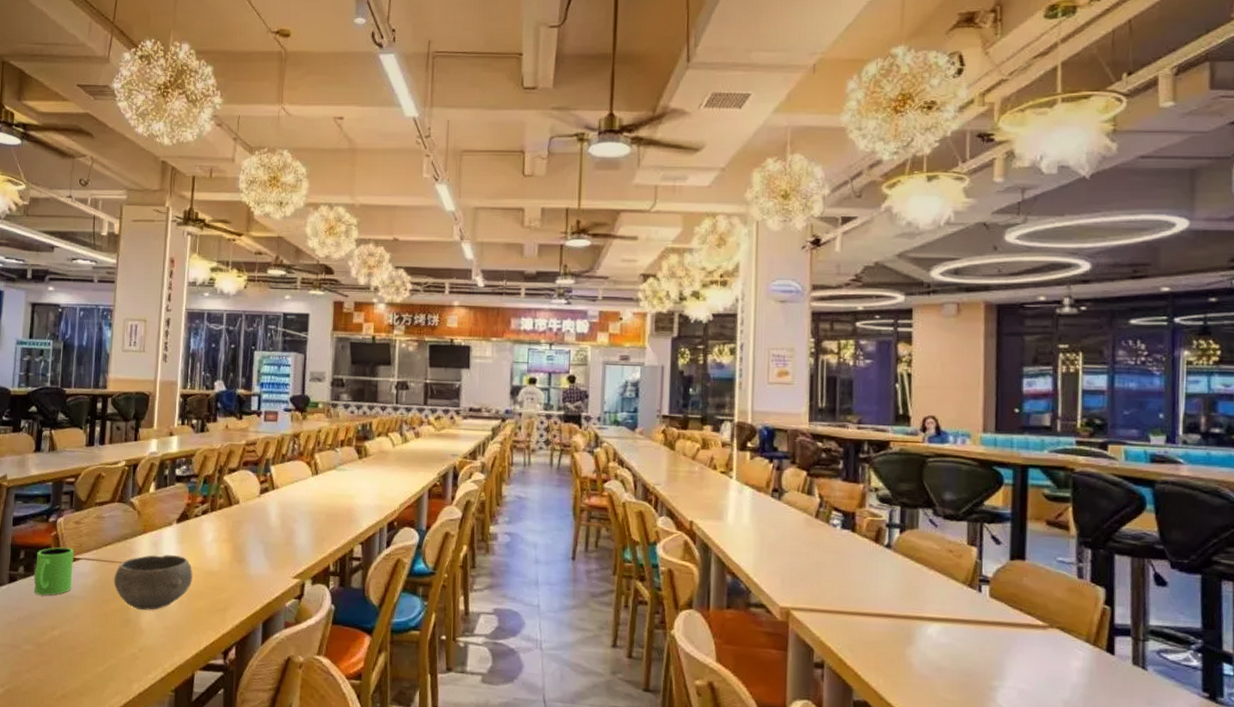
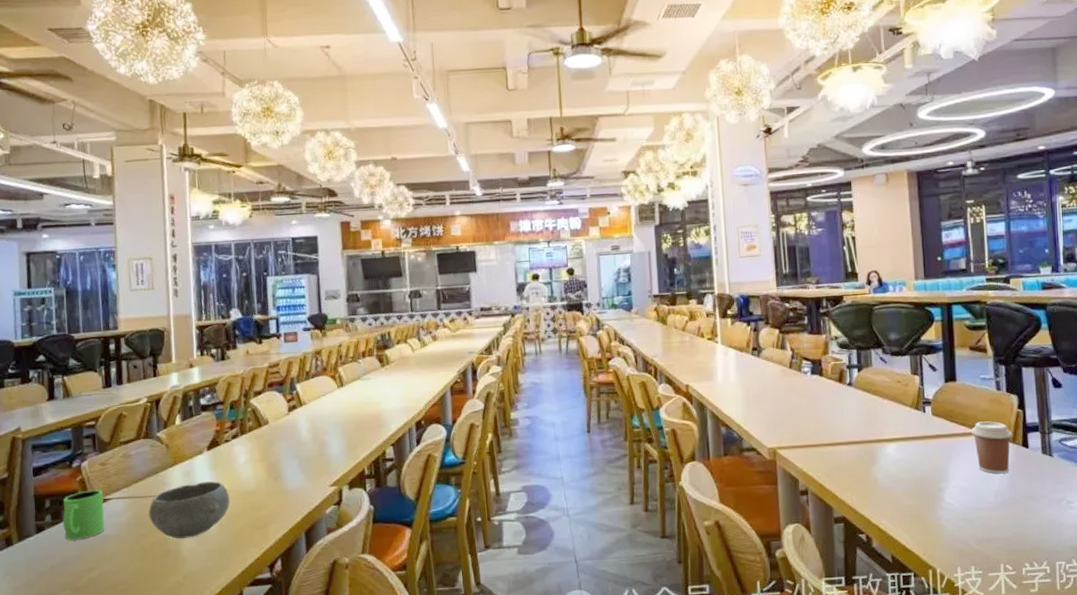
coffee cup: none [1038,613,1095,682] -> present [970,421,1013,474]

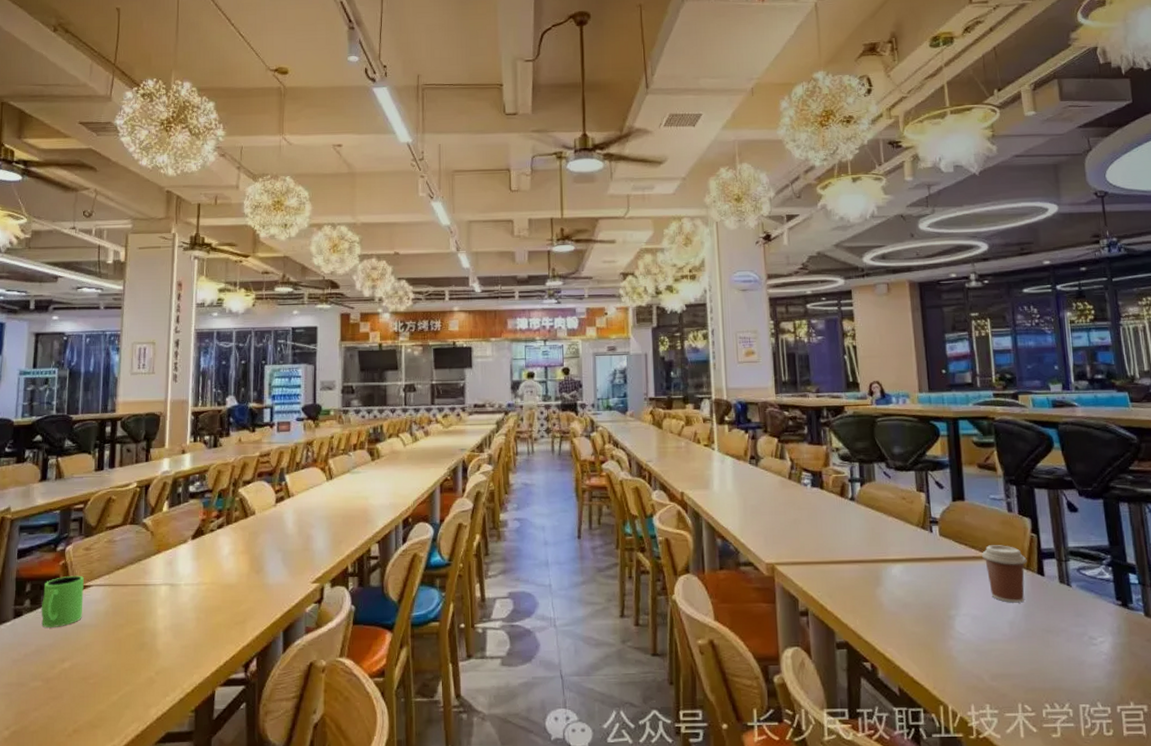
bowl: present [148,481,230,539] -> none [127,572,210,631]

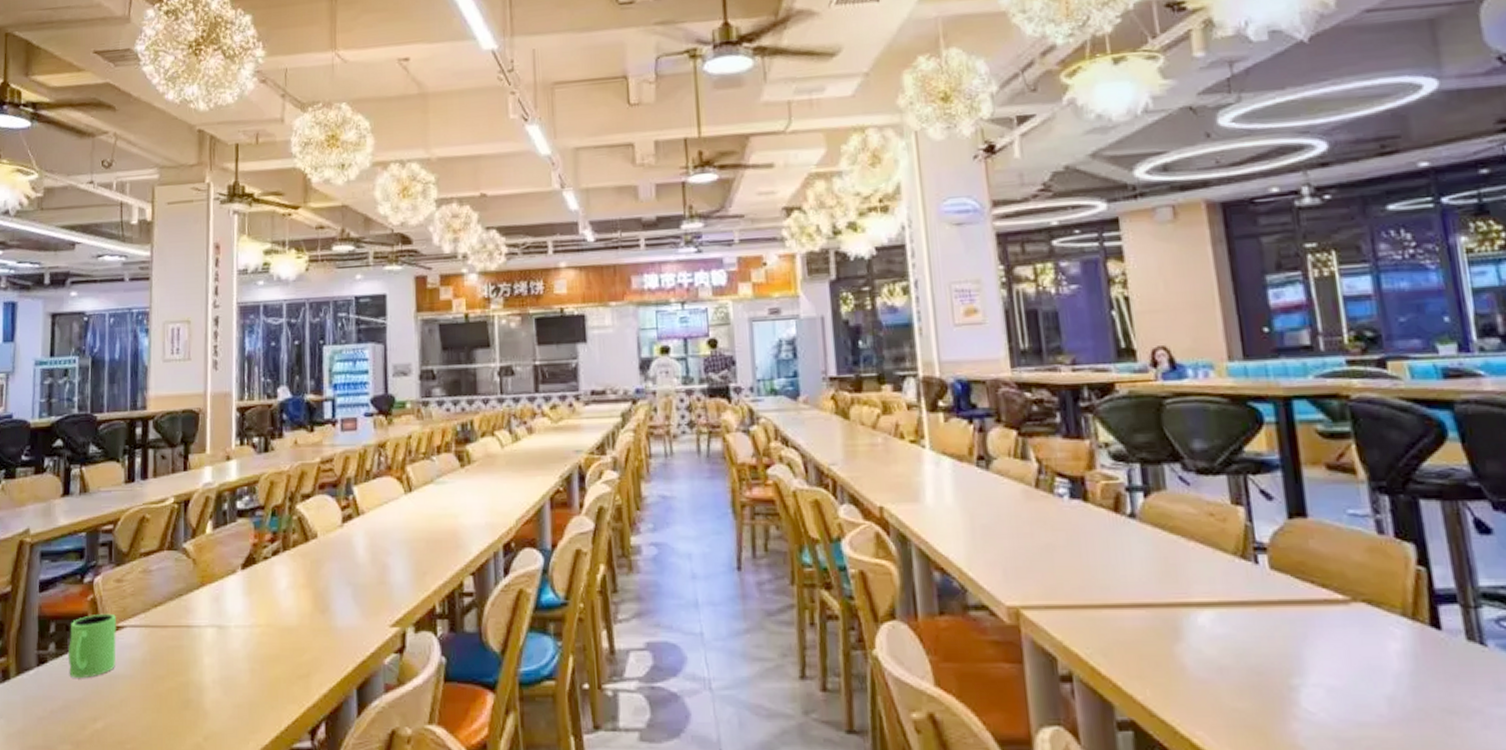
coffee cup: present [981,545,1027,603] -> none [1337,583,1413,669]

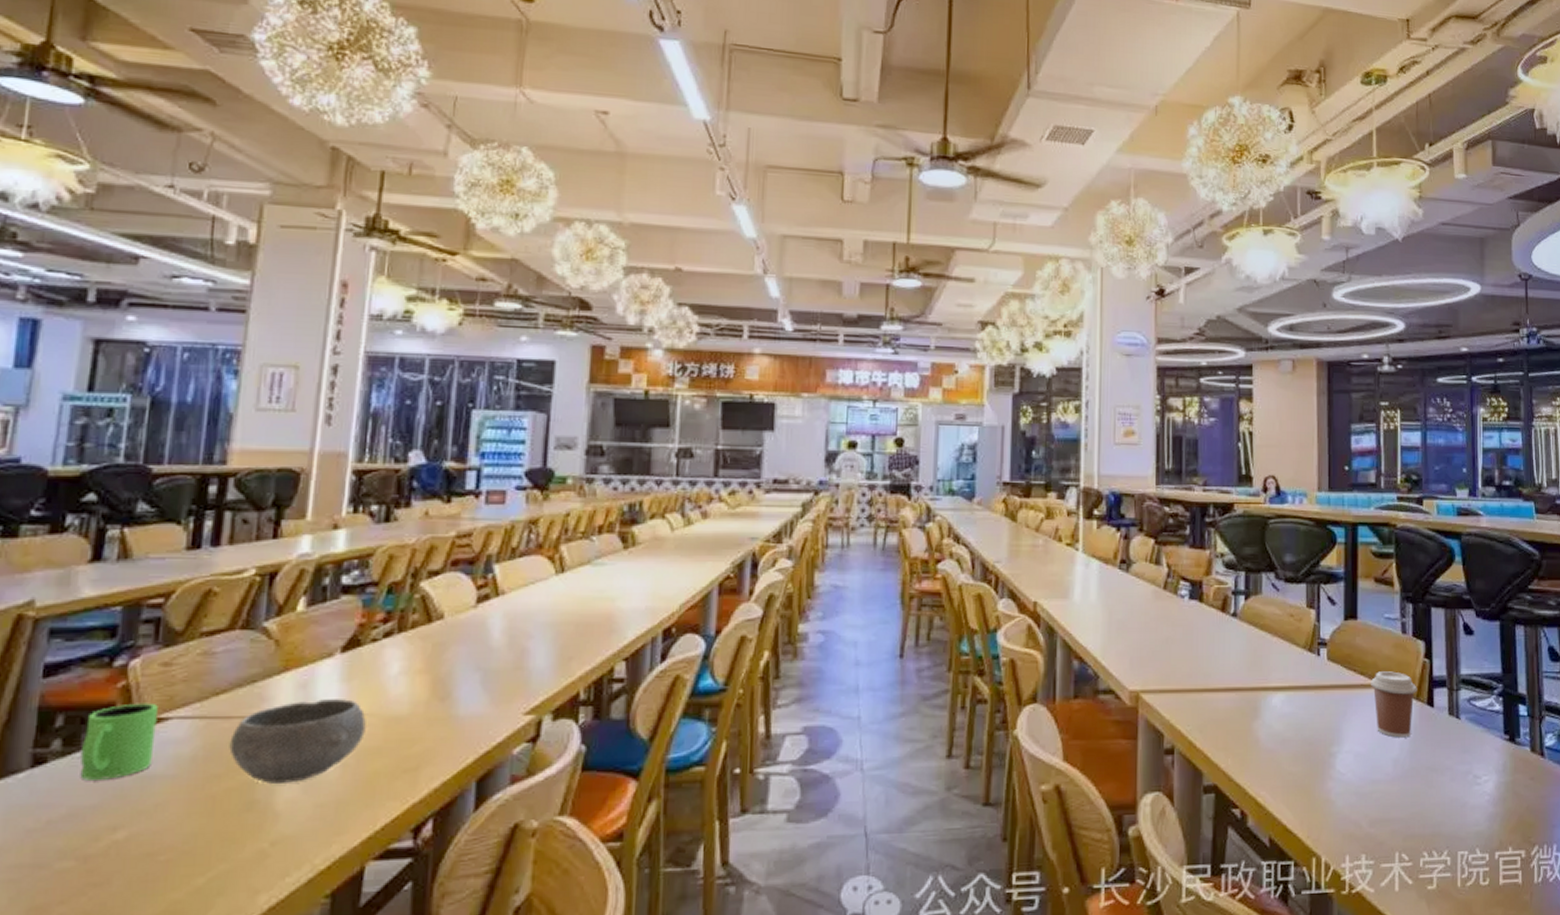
bowl: none [167,611,266,685] -> present [229,699,366,784]
coffee cup: none [1337,583,1413,669] -> present [1370,671,1417,738]

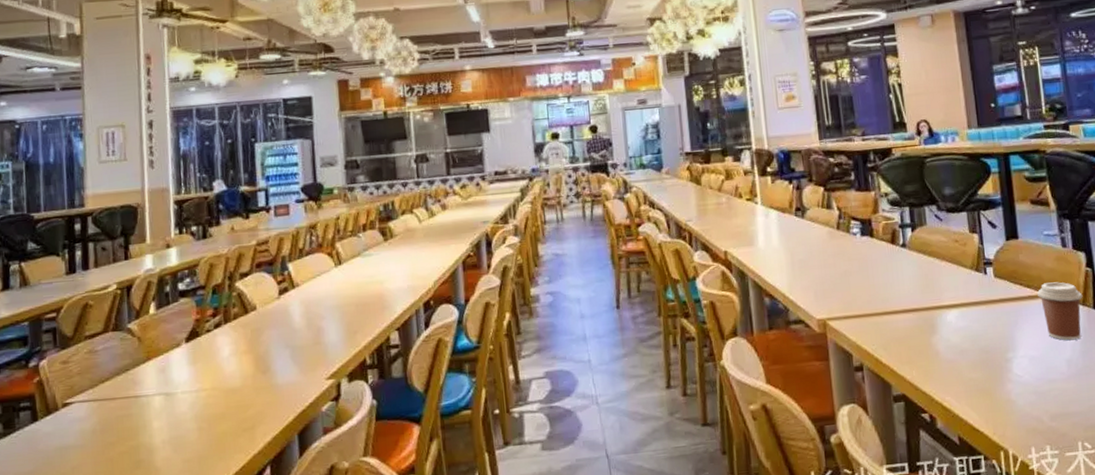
mug: present [80,702,158,780] -> none [16,392,65,453]
bowl: present [229,699,366,784] -> none [117,378,212,447]

